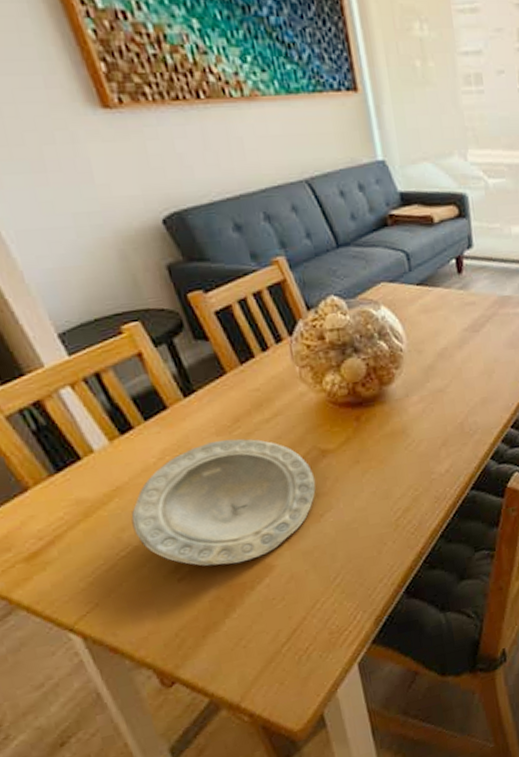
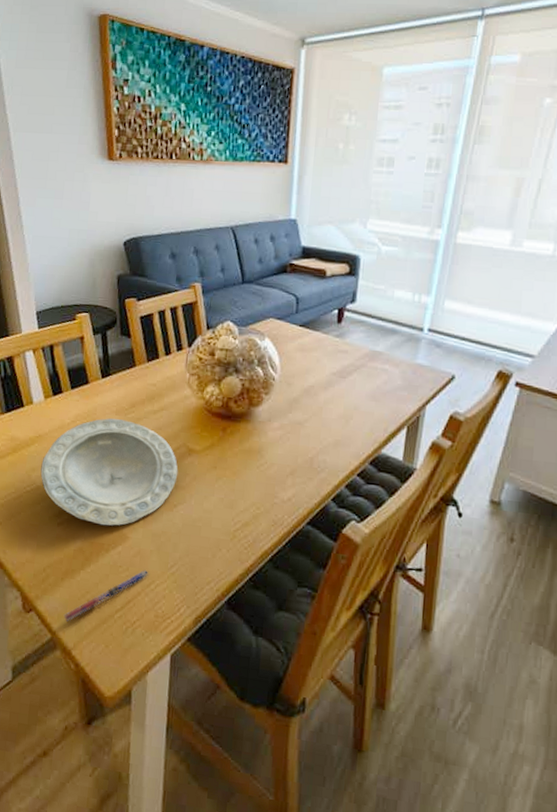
pen: none [218,592,311,678] -> present [63,570,149,621]

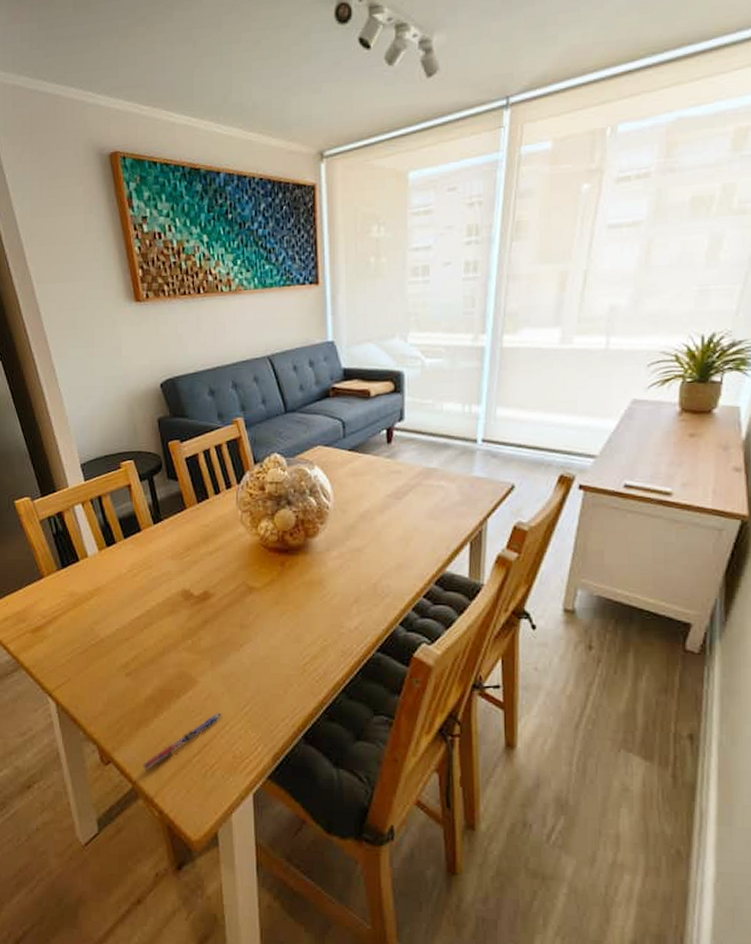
plate: present [40,418,178,526] -> none [103,564,241,672]

